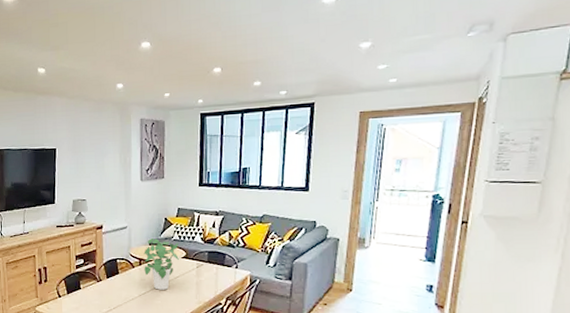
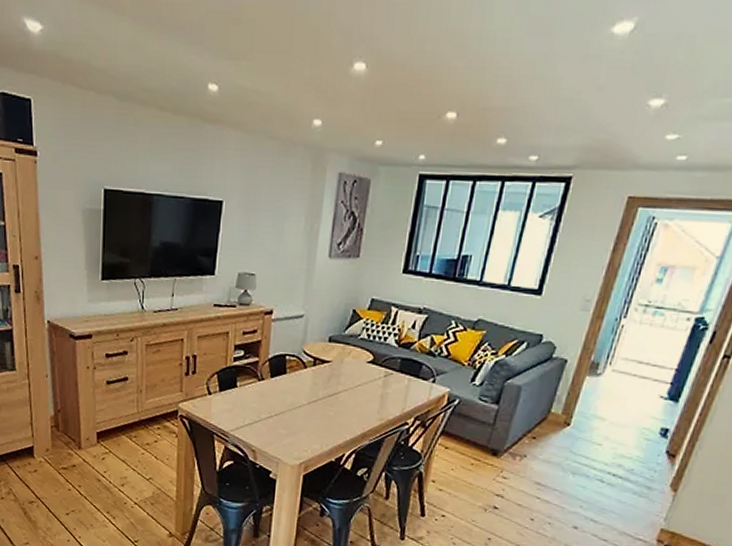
potted plant: present [143,238,179,290] -> none [318,334,366,400]

